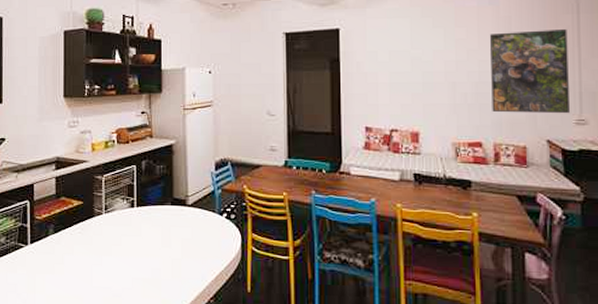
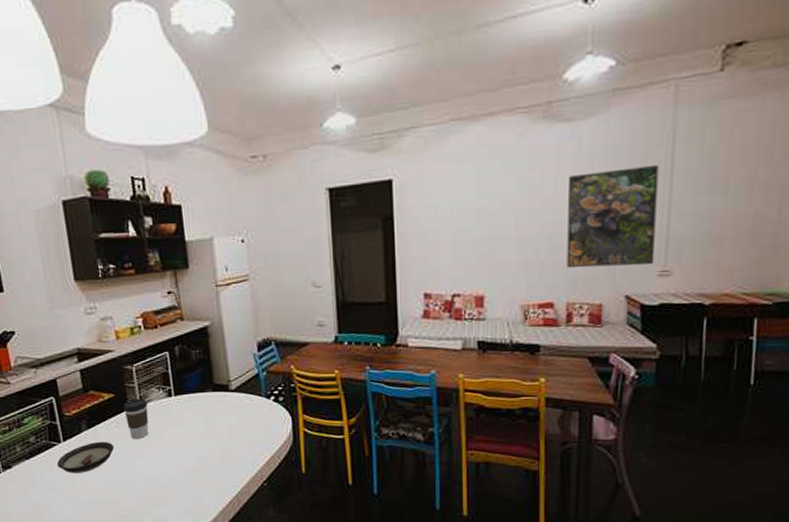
saucer: none [21,246,76,277] -> present [56,441,115,473]
coffee cup: none [89,207,112,246] -> present [123,398,149,439]

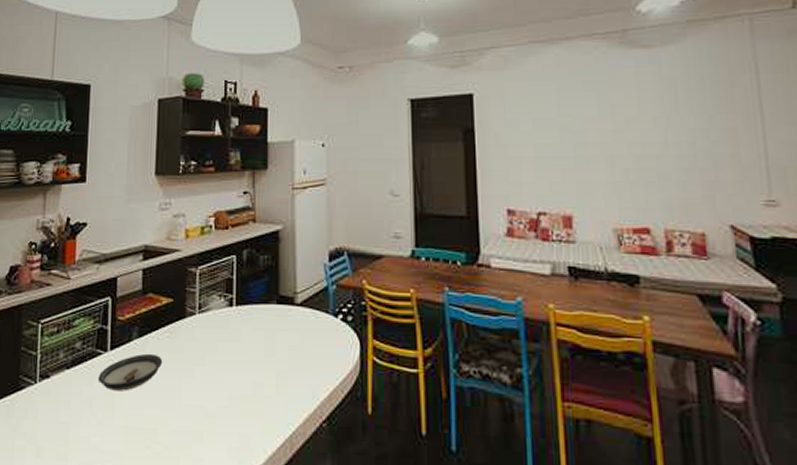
coffee cup: present [123,398,149,439] -> none [180,305,207,354]
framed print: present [567,164,659,269] -> none [653,91,756,193]

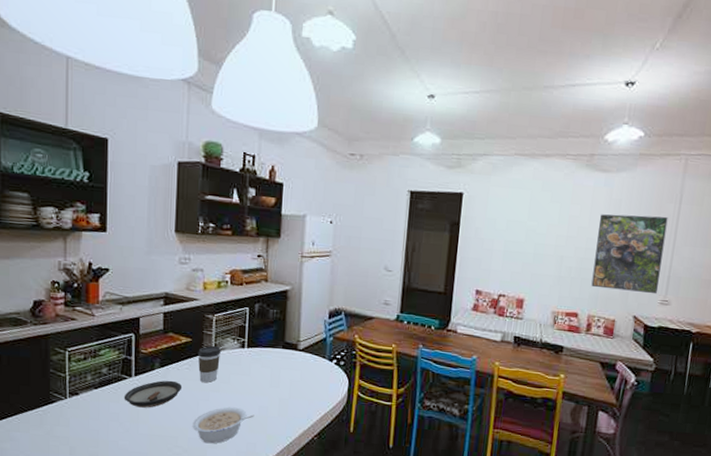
legume: none [174,385,247,438] -> present [192,407,254,444]
coffee cup: none [180,305,207,354] -> present [198,345,222,382]
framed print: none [653,91,756,193] -> present [591,214,668,295]

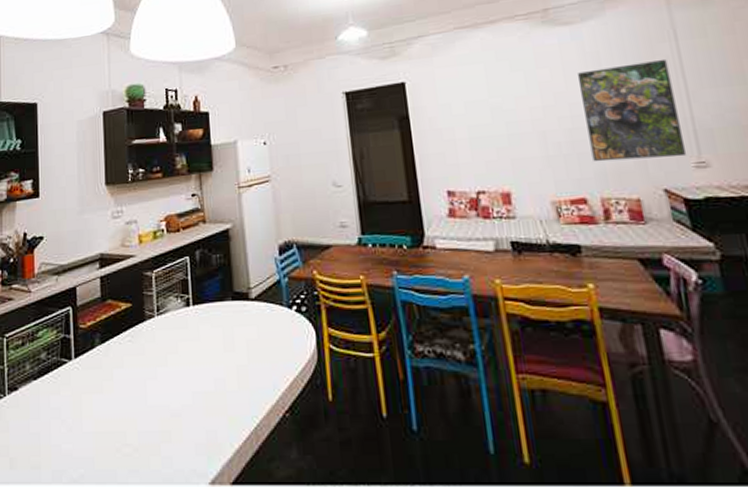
saucer: present [124,380,183,408] -> none [64,358,127,398]
legume: present [192,407,254,444] -> none [141,384,211,437]
coffee cup: present [198,345,222,382] -> none [139,308,165,355]

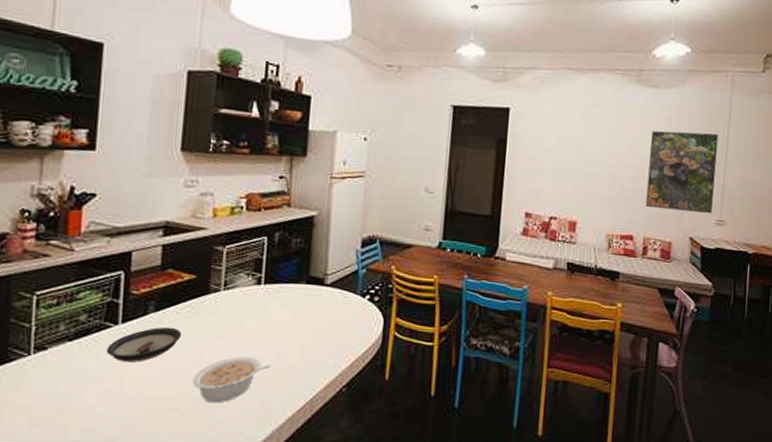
saucer: none [64,358,127,398] -> present [106,326,182,362]
legume: none [141,384,211,437] -> present [192,356,271,403]

